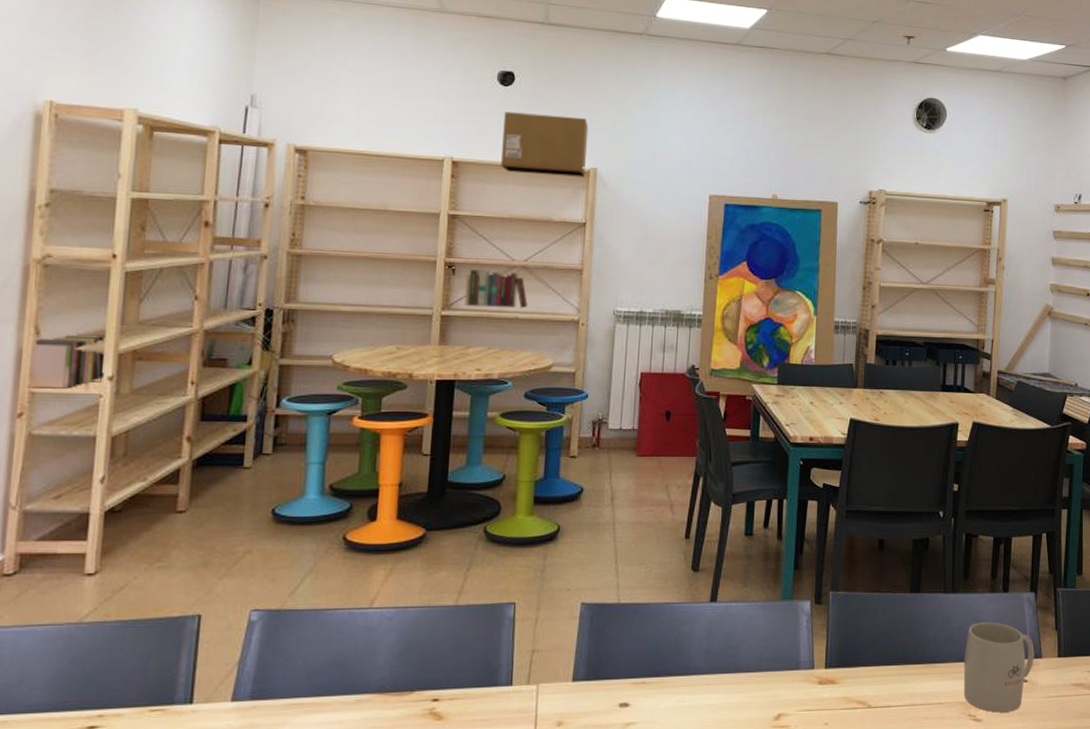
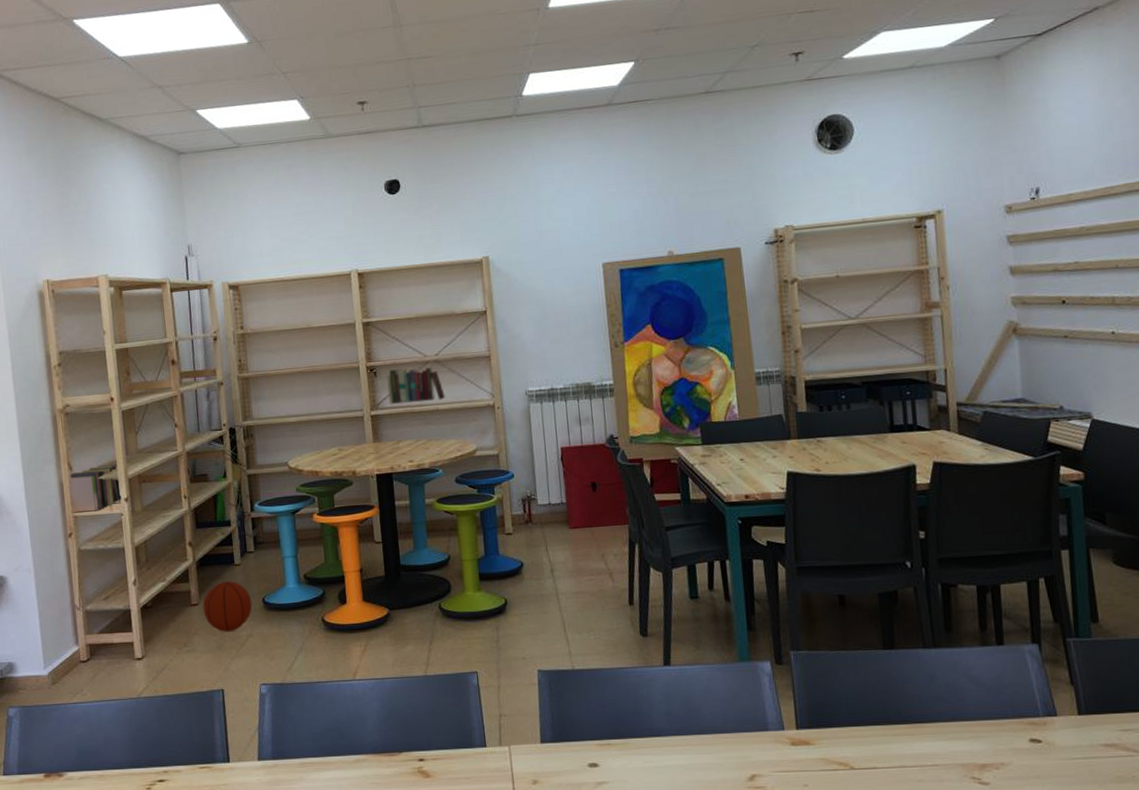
basketball: none [191,486,258,546] -> present [203,581,253,632]
box: present [500,111,589,177] -> none [396,210,478,274]
mug: present [963,622,1035,713] -> none [957,677,1048,776]

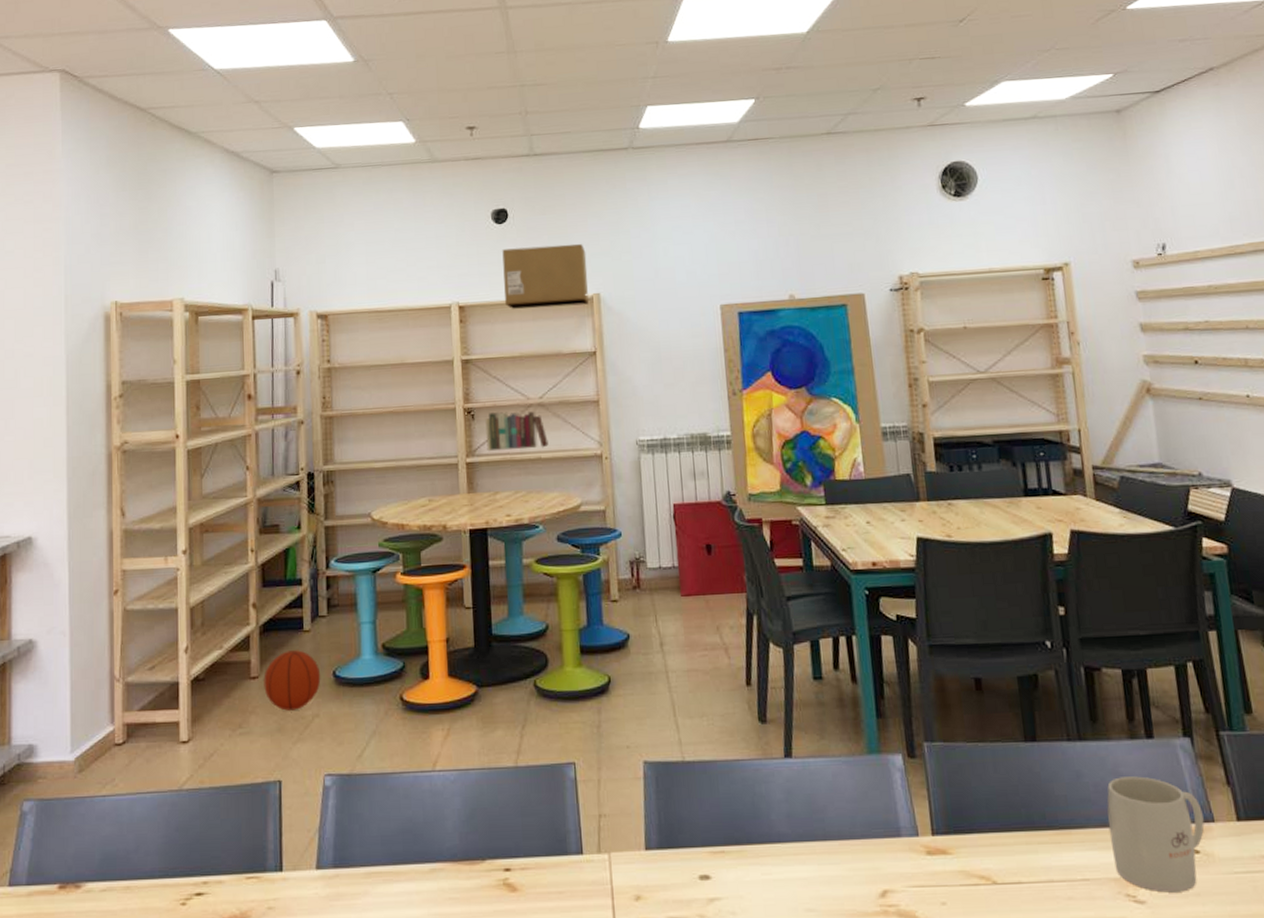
books: present [68,464,122,513] -> none [119,511,180,567]
box: none [396,210,478,274] -> present [502,243,589,309]
mug: none [957,677,1048,776] -> present [1106,776,1205,893]

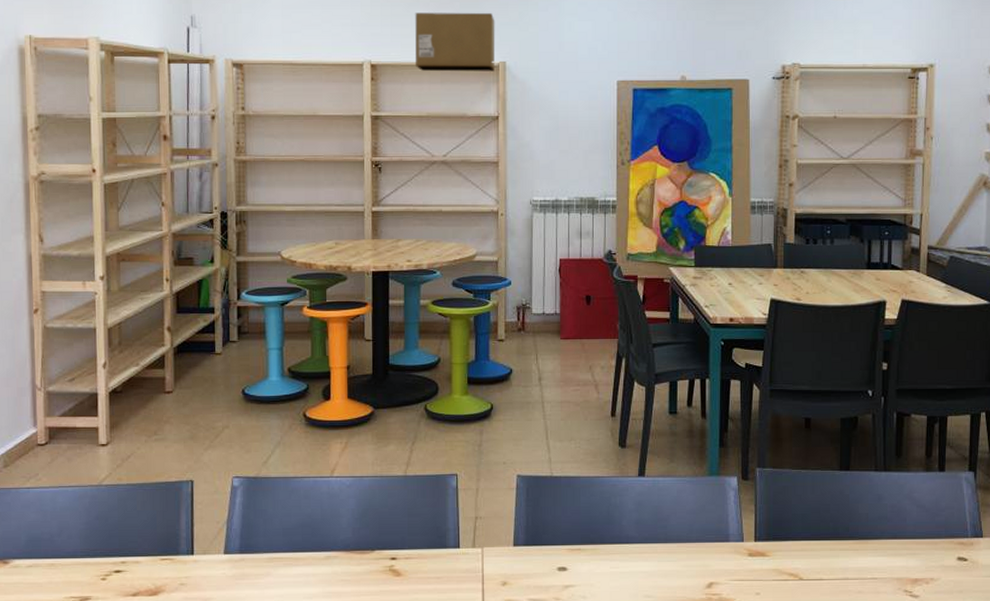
basketball: present [263,650,321,711] -> none [177,370,231,422]
books: present [485,411,549,452] -> none [391,166,449,202]
mug: present [1106,776,1205,893] -> none [898,500,975,590]

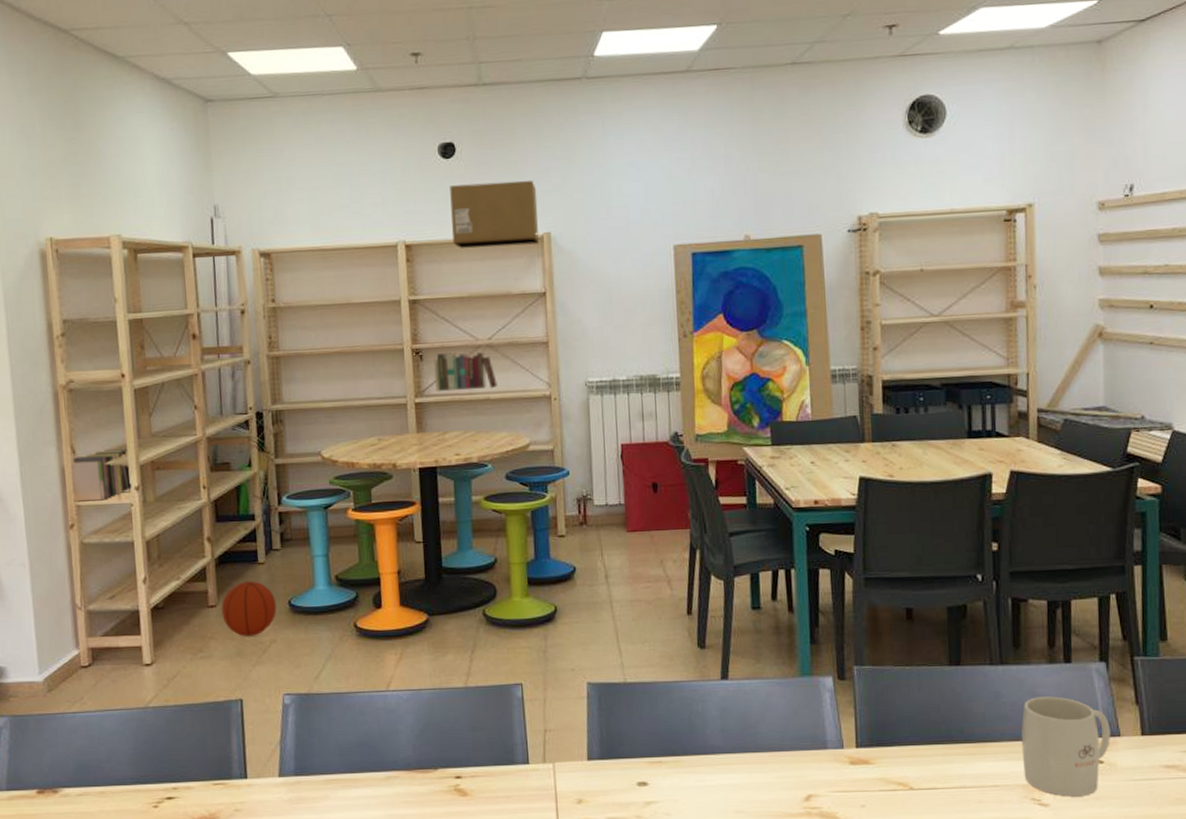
books: none [38,240,97,288] -> present [70,449,132,502]
basketball: none [177,370,231,422] -> present [221,581,277,637]
books: none [391,166,449,202] -> present [434,352,497,392]
mug: none [898,500,975,590] -> present [1021,696,1111,797]

